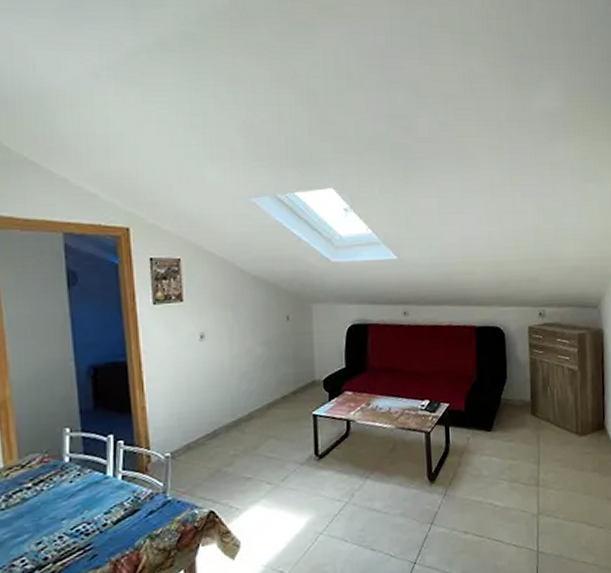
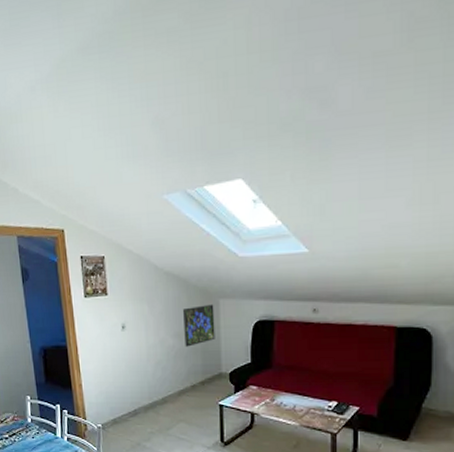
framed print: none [273,309,308,355] -> present [183,304,215,347]

